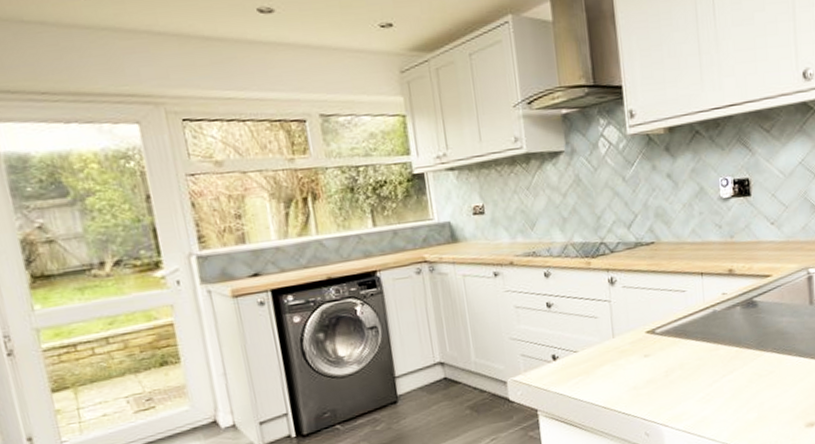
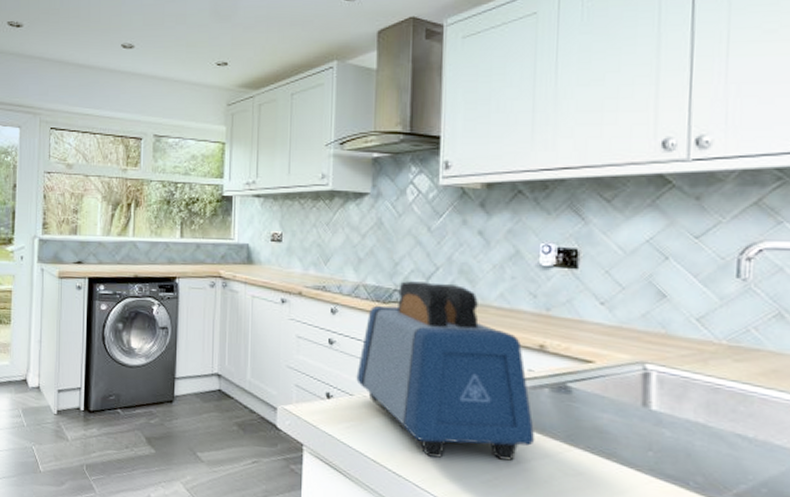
toaster: none [577,228,735,391] -> present [356,281,535,461]

